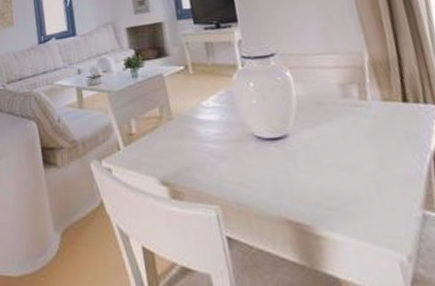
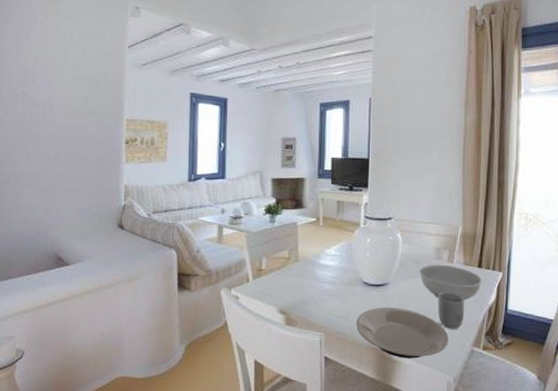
plate: none [257,165,388,233] -> present [356,307,449,359]
bowl: none [324,103,414,148] -> present [419,265,482,301]
cup: none [357,138,402,188] -> present [437,291,465,329]

